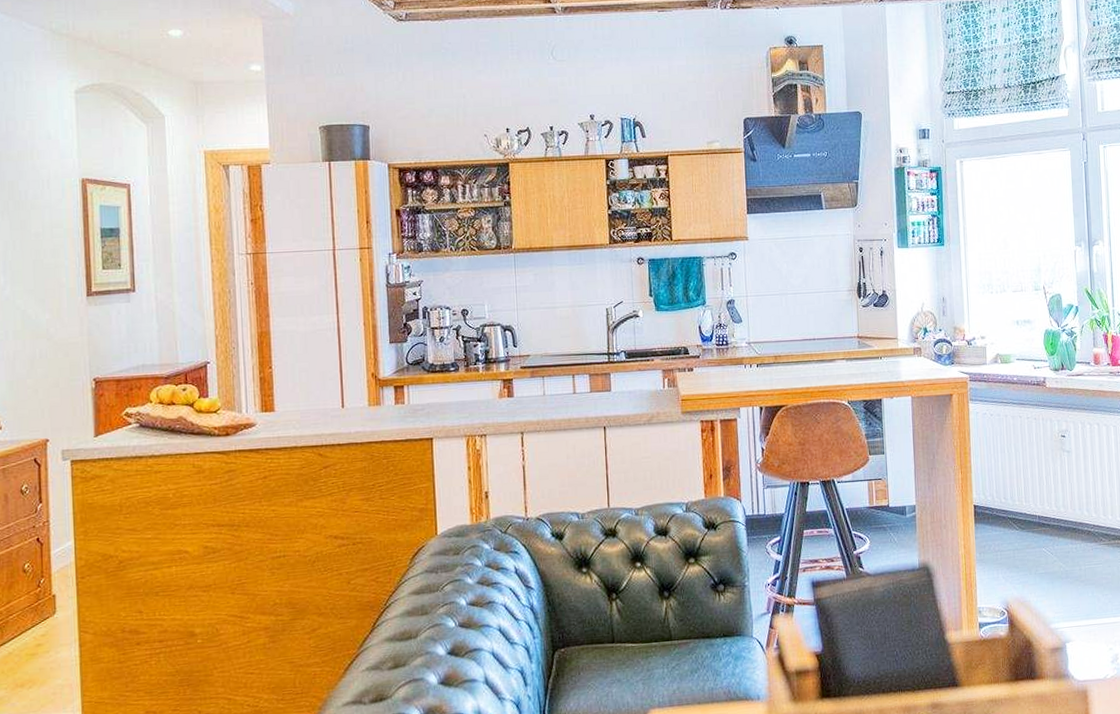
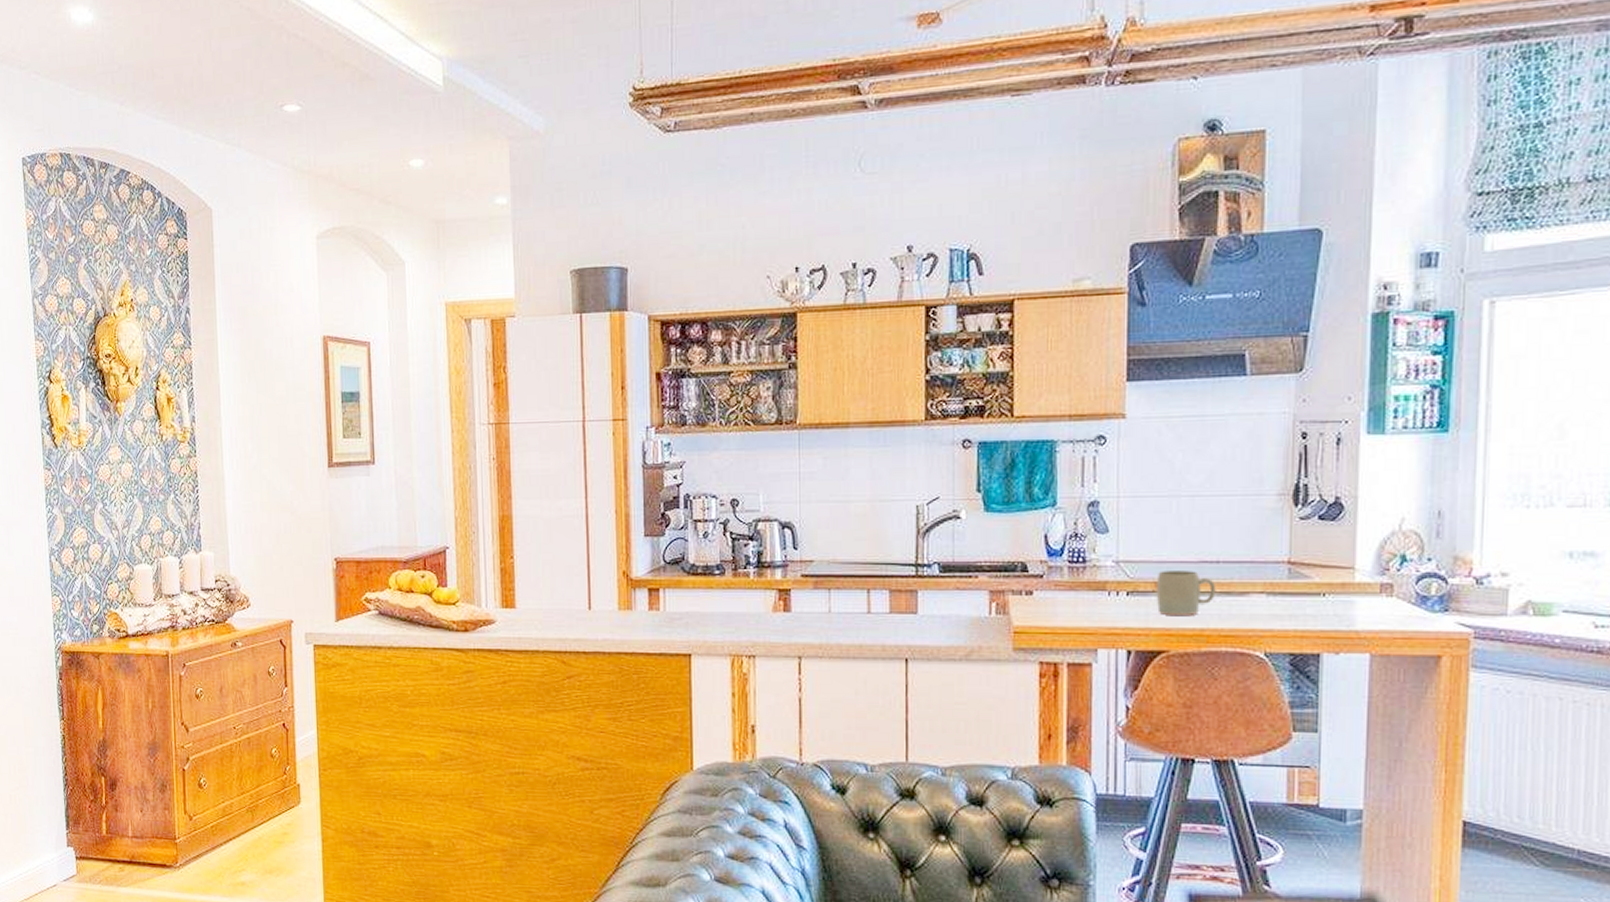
mug: none [775,346,815,379] -> present [1156,571,1216,615]

